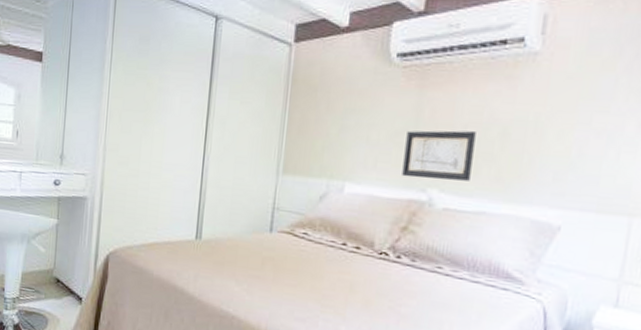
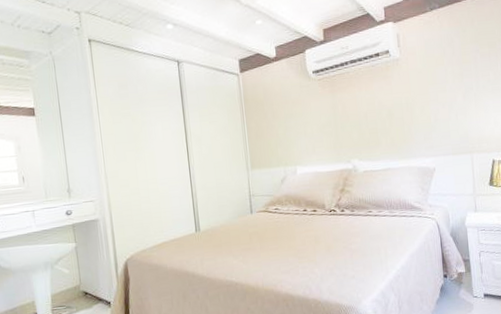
wall art: present [402,130,476,181] -> none [330,116,376,155]

